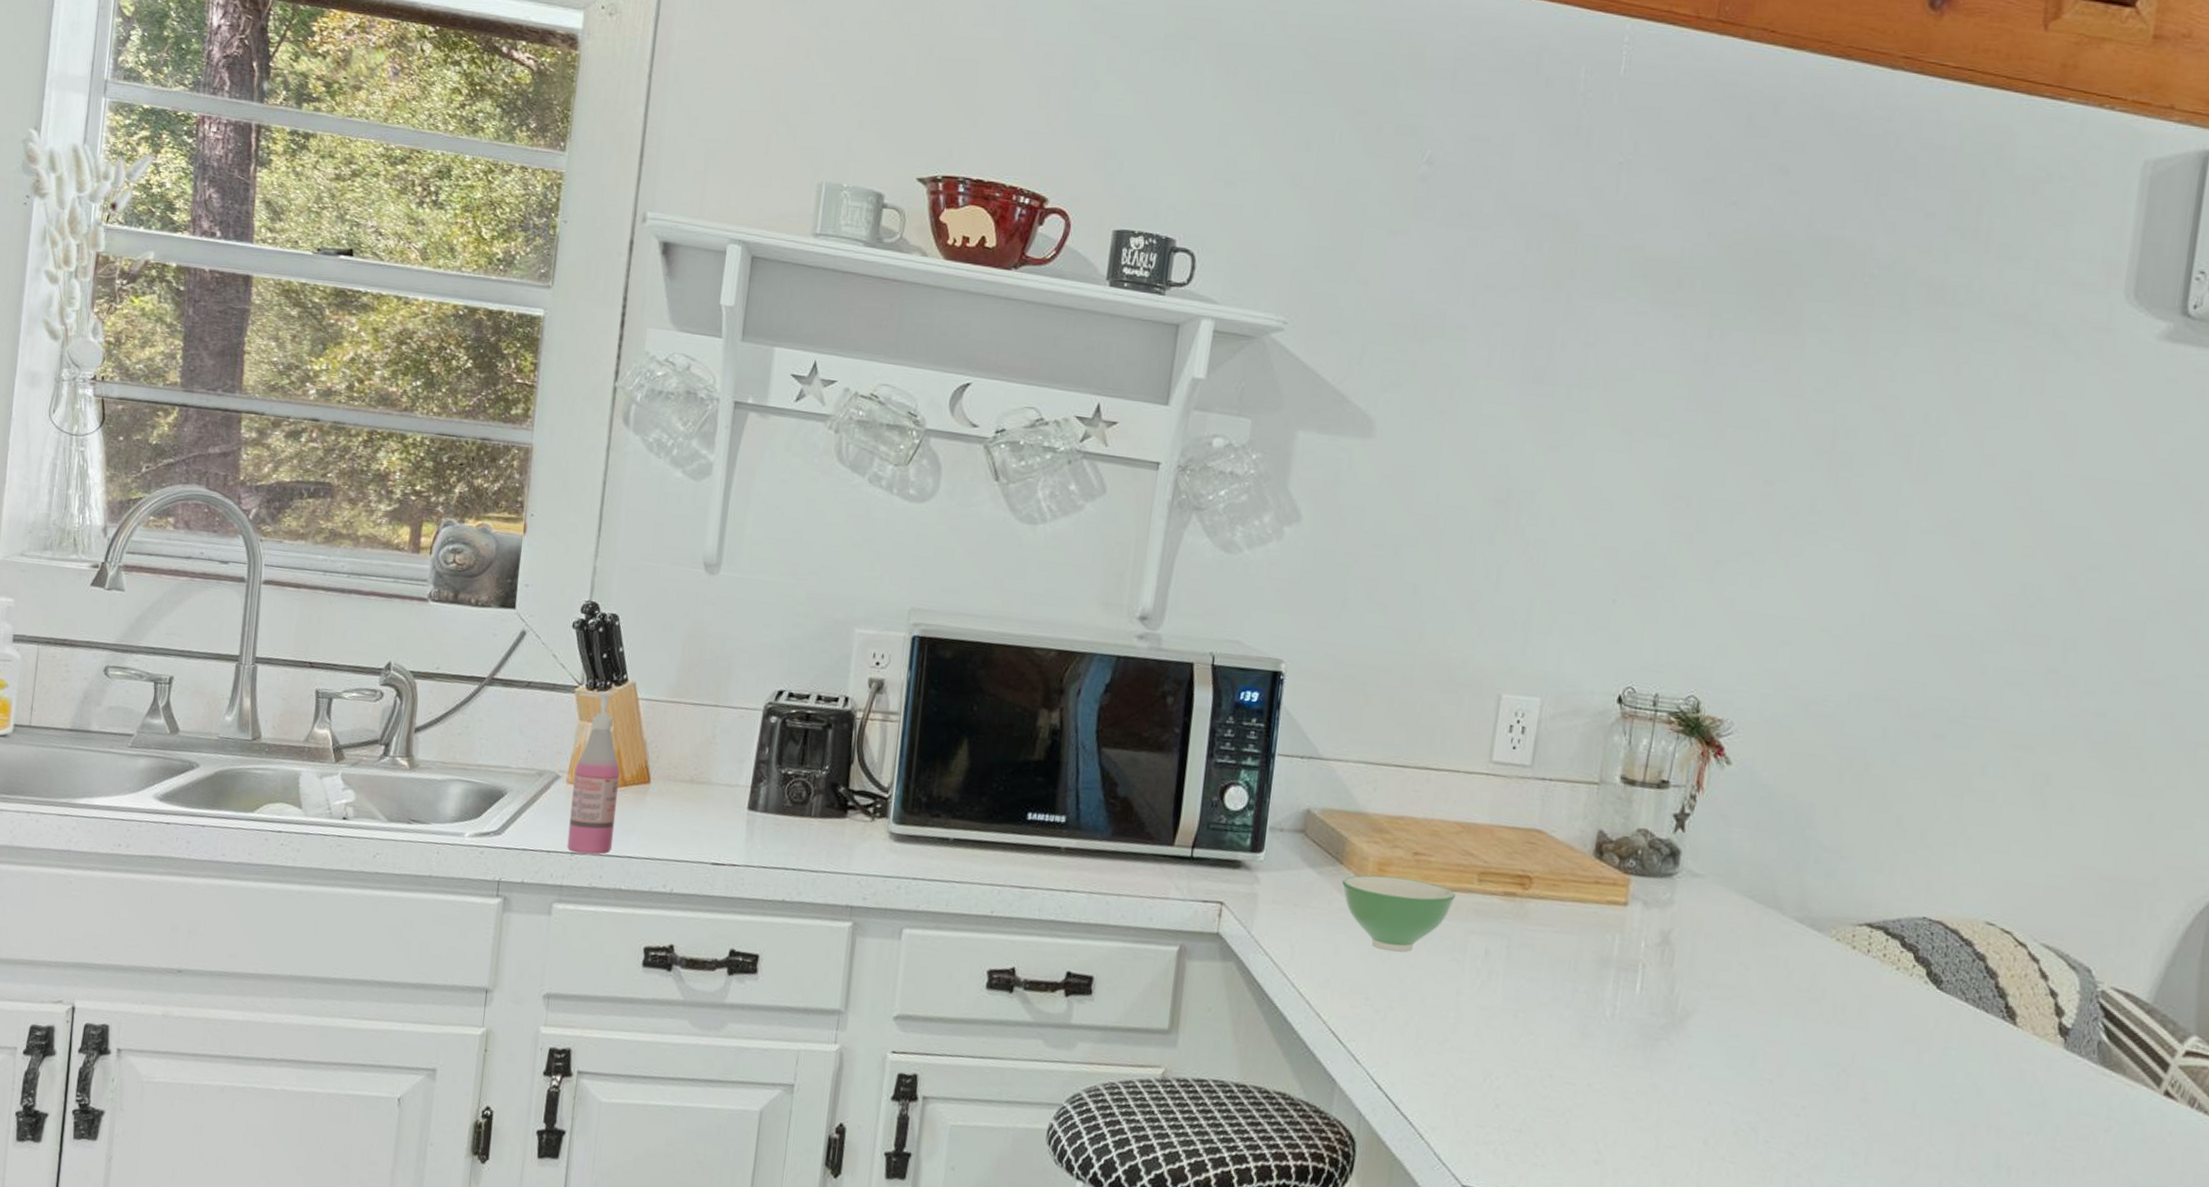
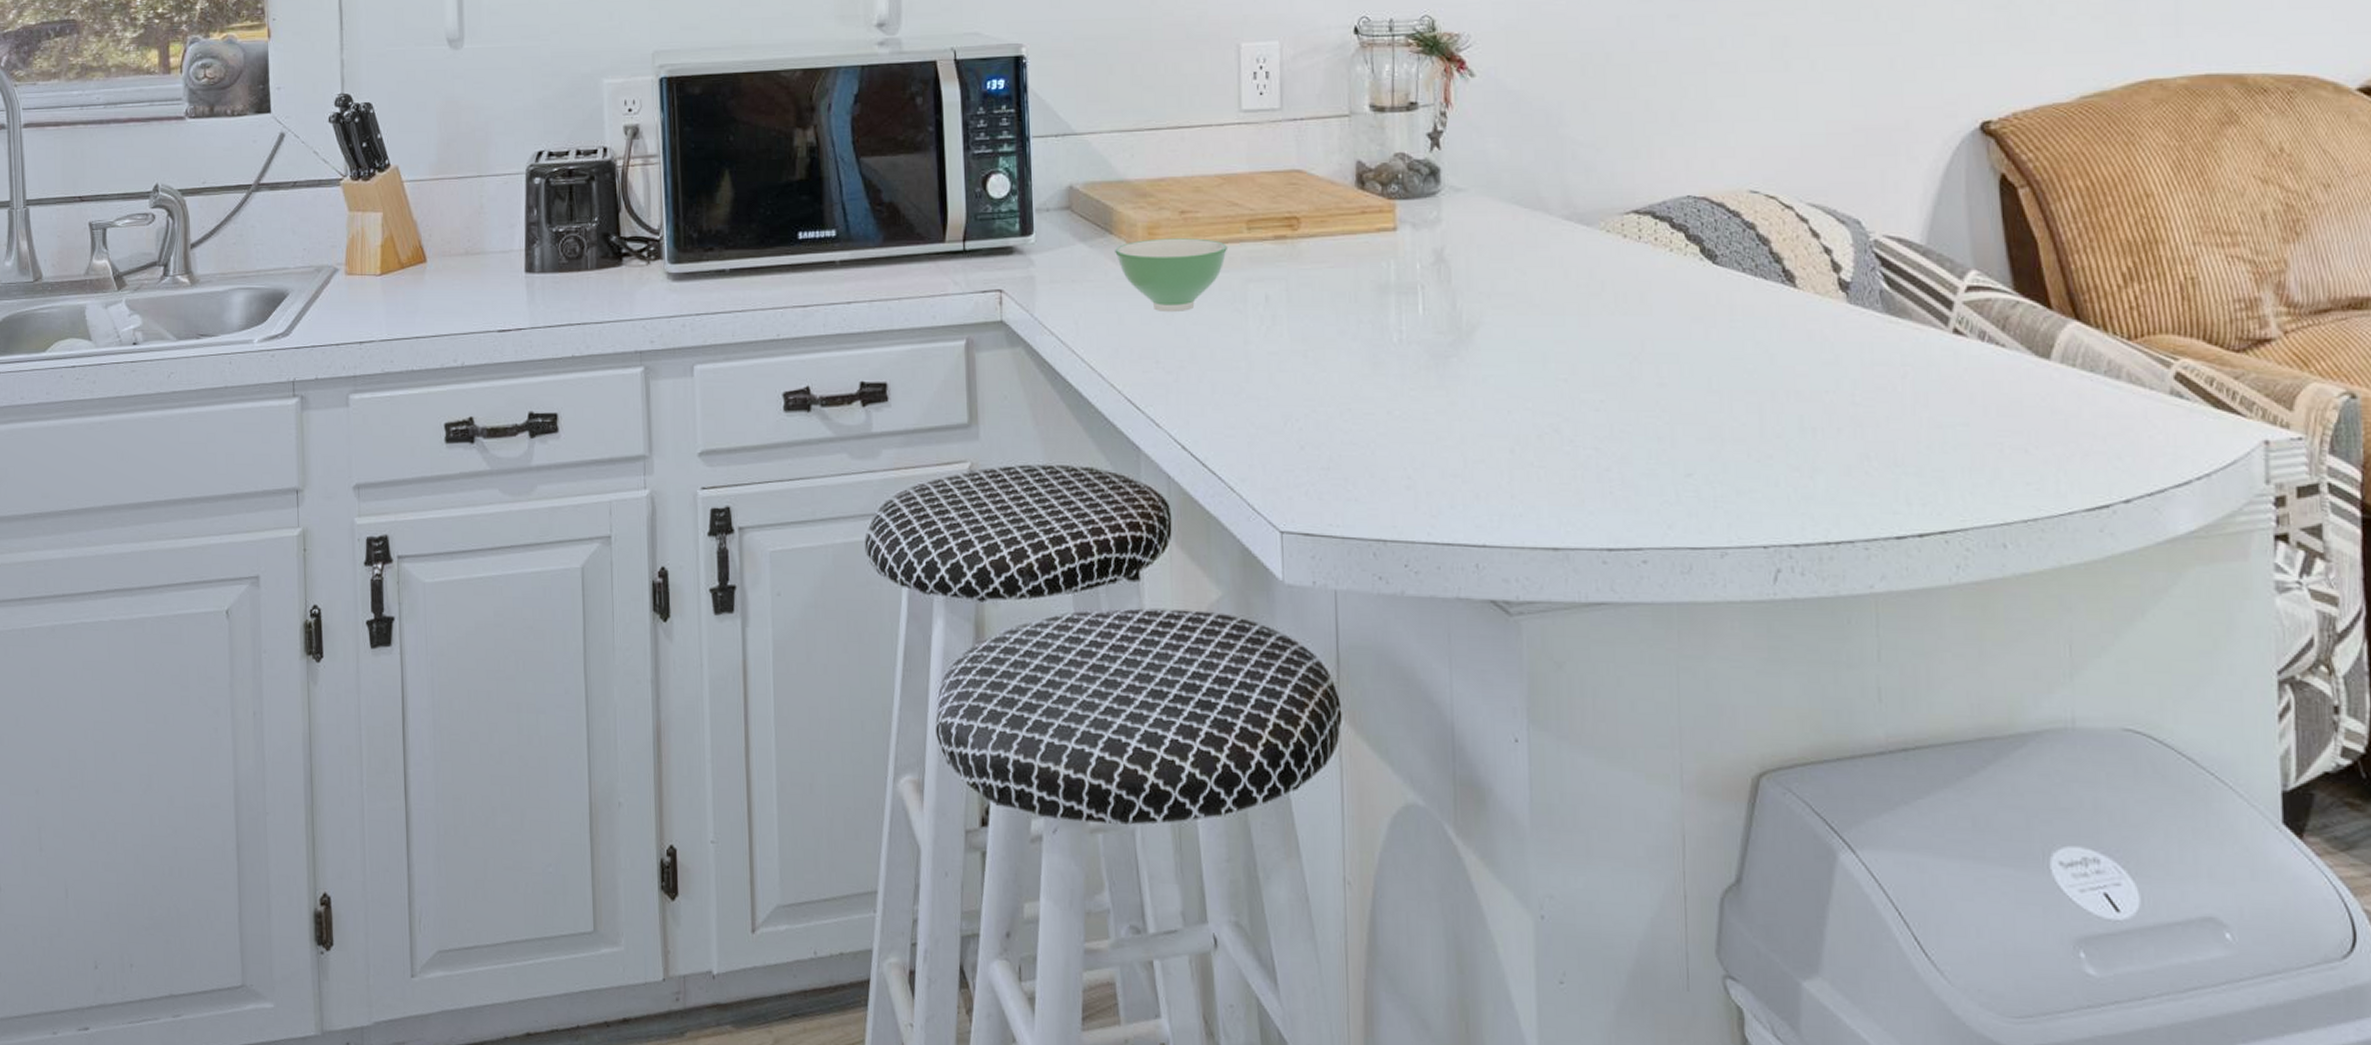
soap dispenser: present [567,690,620,855] -> none [345,179,399,342]

